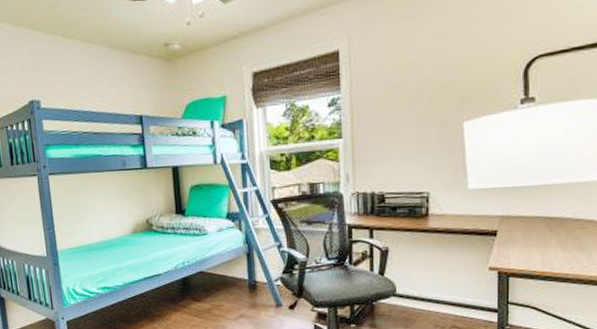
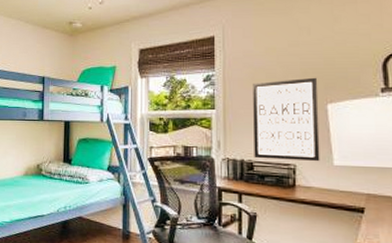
wall art: none [383,92,454,190] -> present [253,77,320,162]

